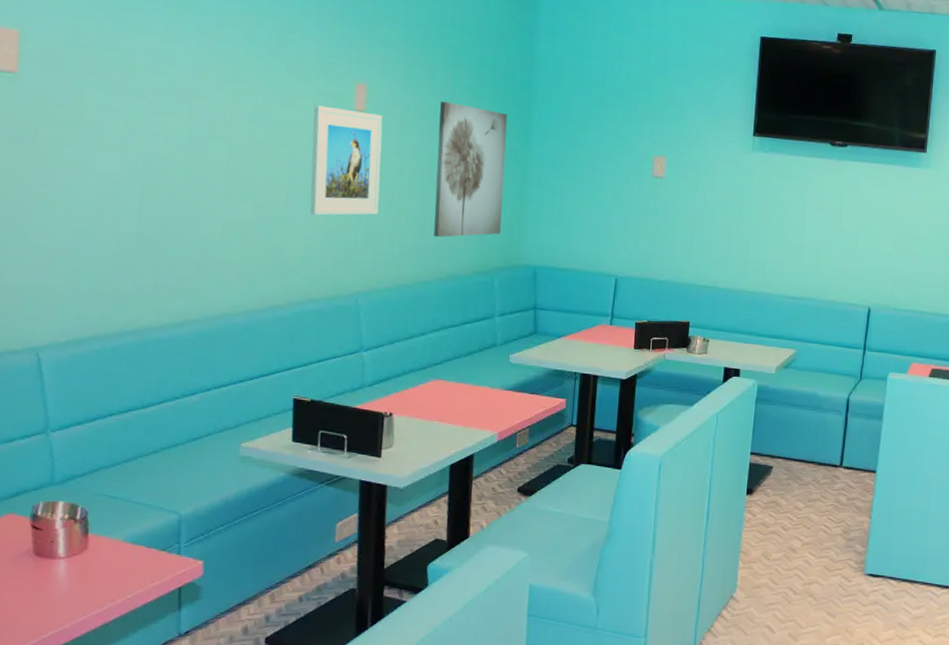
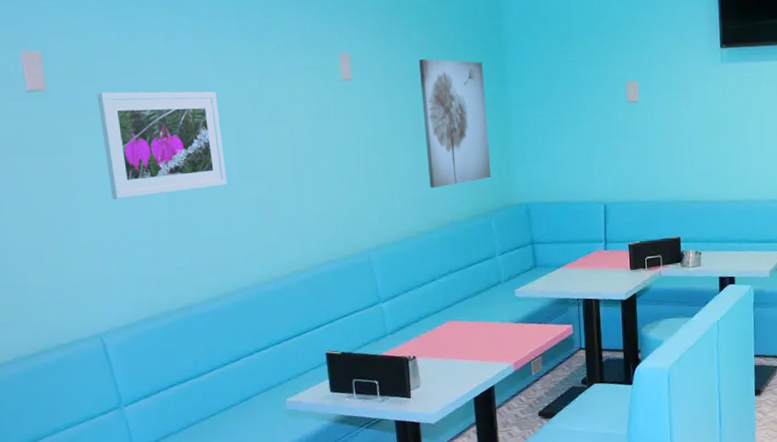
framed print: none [75,83,213,204] -> present [97,91,228,199]
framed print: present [310,105,382,216] -> none [305,80,377,183]

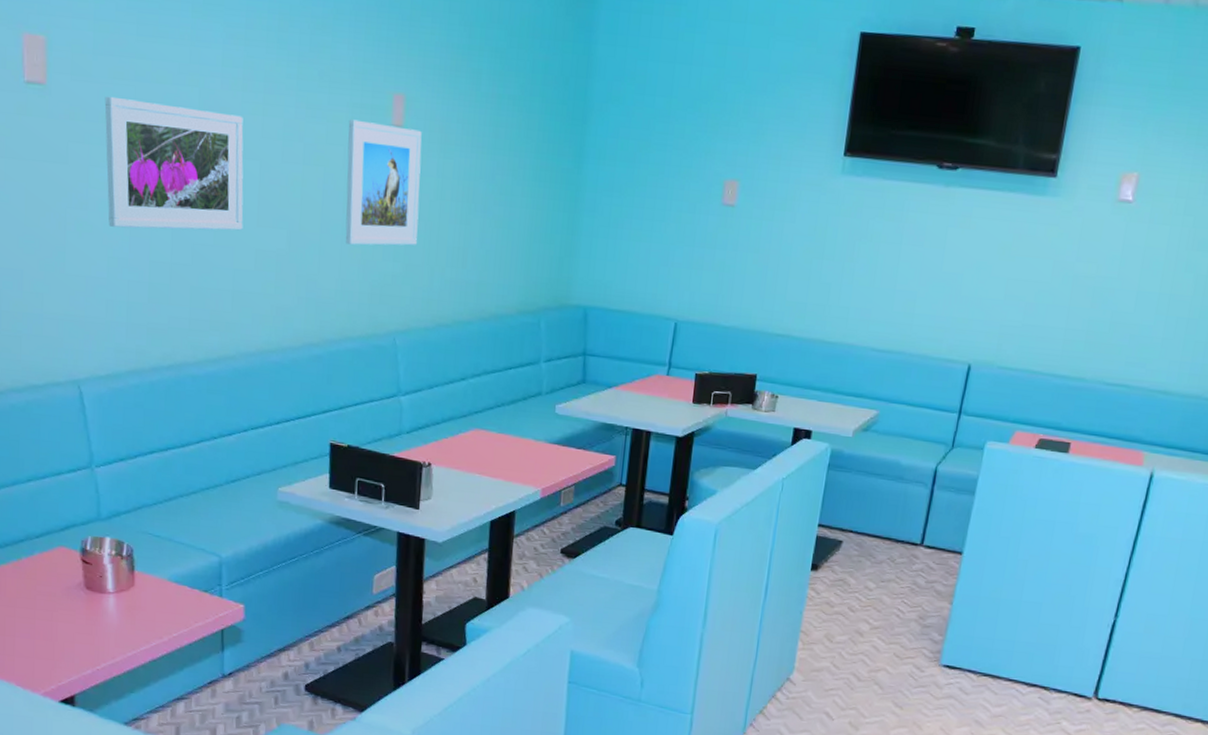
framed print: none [305,80,377,183] -> present [345,119,422,246]
wall art: present [418,58,492,189] -> none [476,114,559,272]

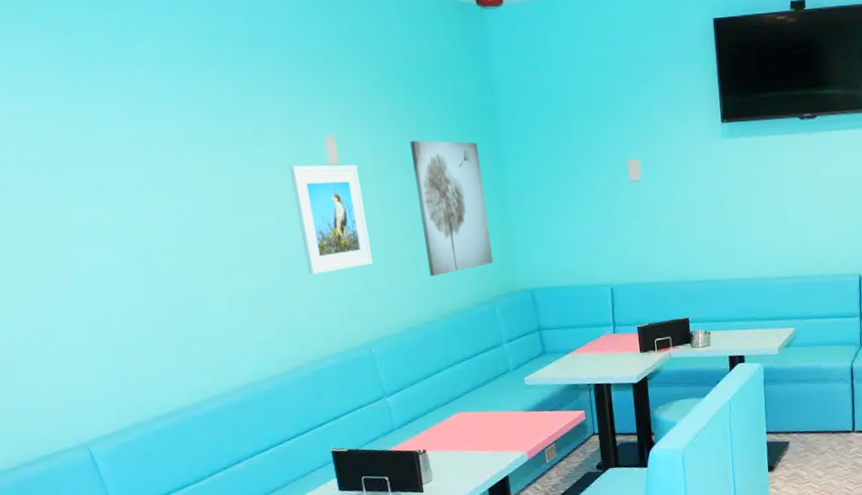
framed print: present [104,96,244,231] -> none [58,180,213,300]
wall art: none [476,114,559,272] -> present [409,140,494,277]

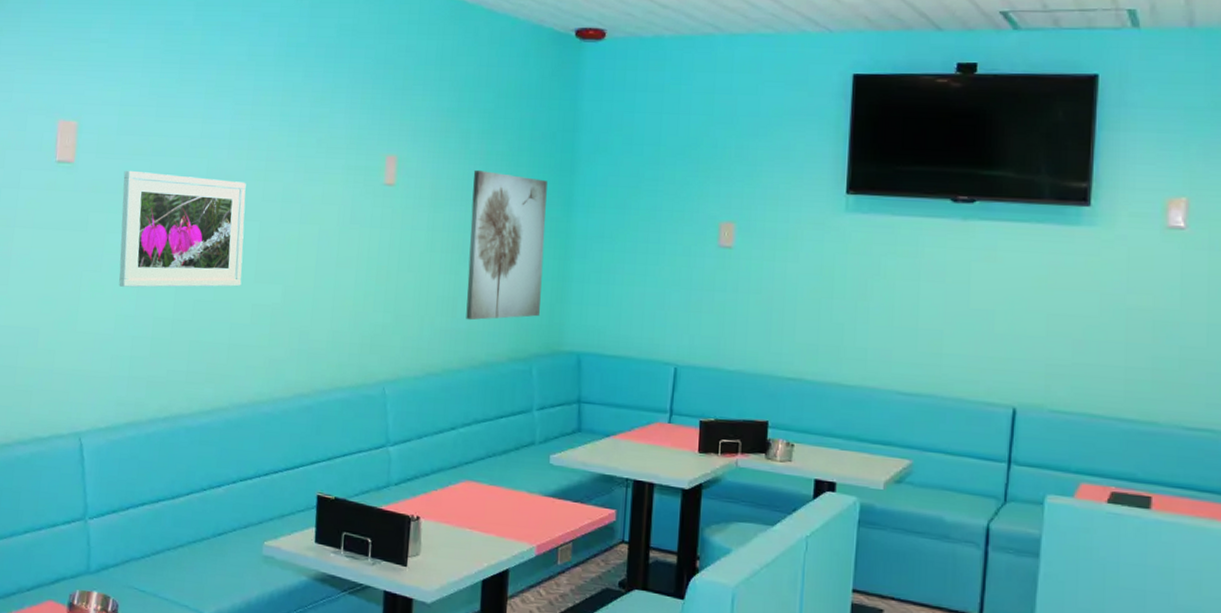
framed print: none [58,180,213,300] -> present [119,170,246,288]
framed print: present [289,164,373,275] -> none [338,180,413,298]

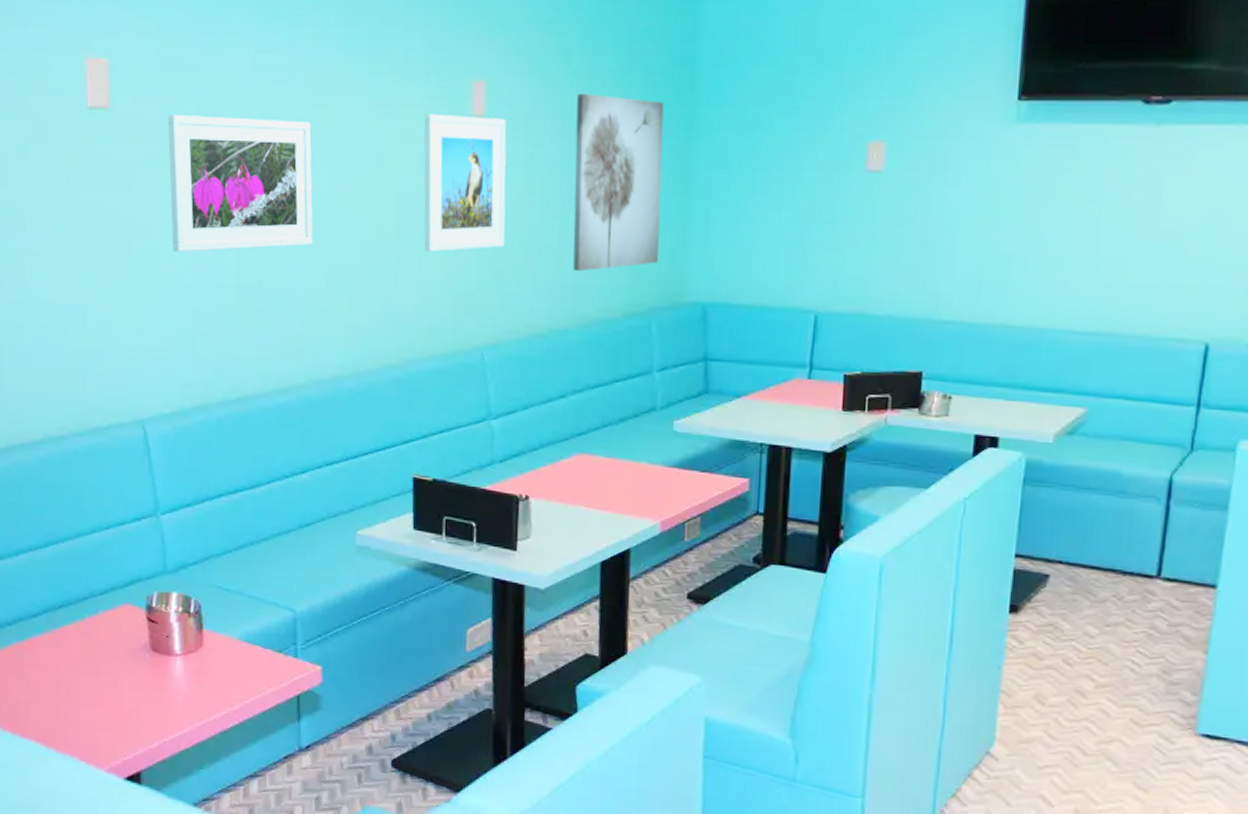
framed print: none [338,180,413,298] -> present [424,113,507,252]

